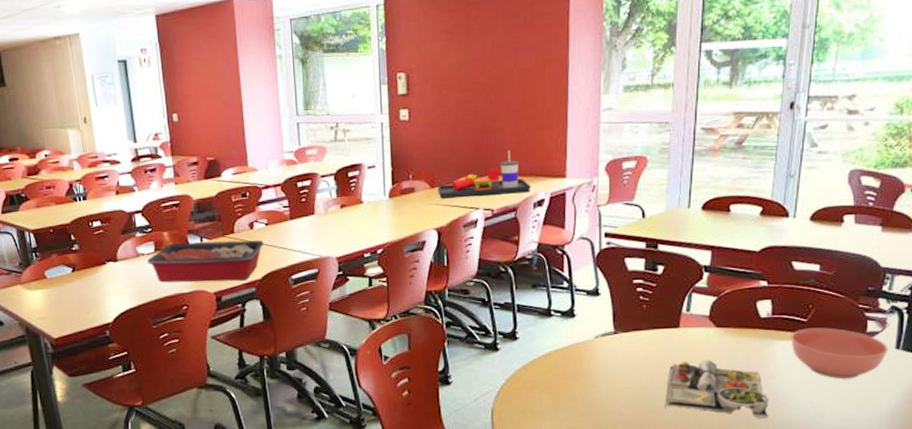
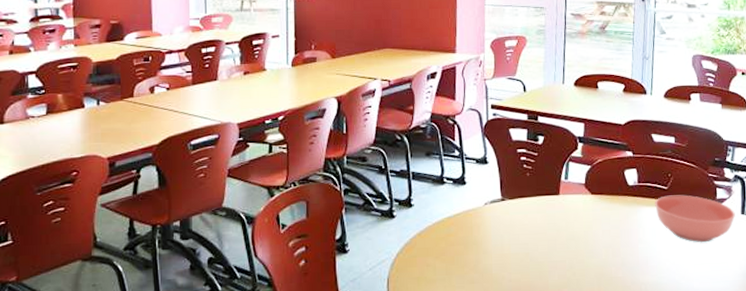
tray: present [147,240,264,282] -> none [37,104,163,147]
food tray: present [437,150,531,199] -> none [338,26,425,69]
food tray: present [665,359,769,420] -> none [549,225,641,283]

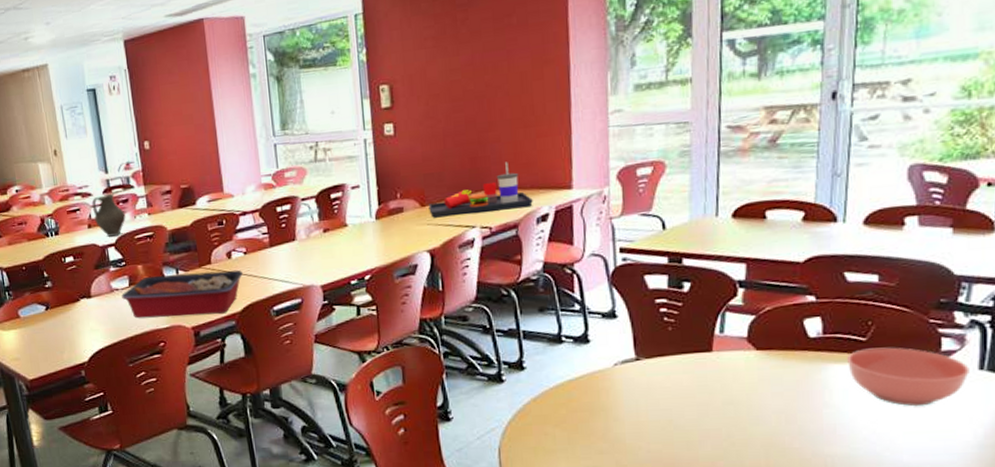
jug: none [16,23,51,64] -> present [92,194,126,237]
tray: none [37,104,163,147] -> present [122,269,243,318]
food tray: none [338,26,425,69] -> present [428,162,533,218]

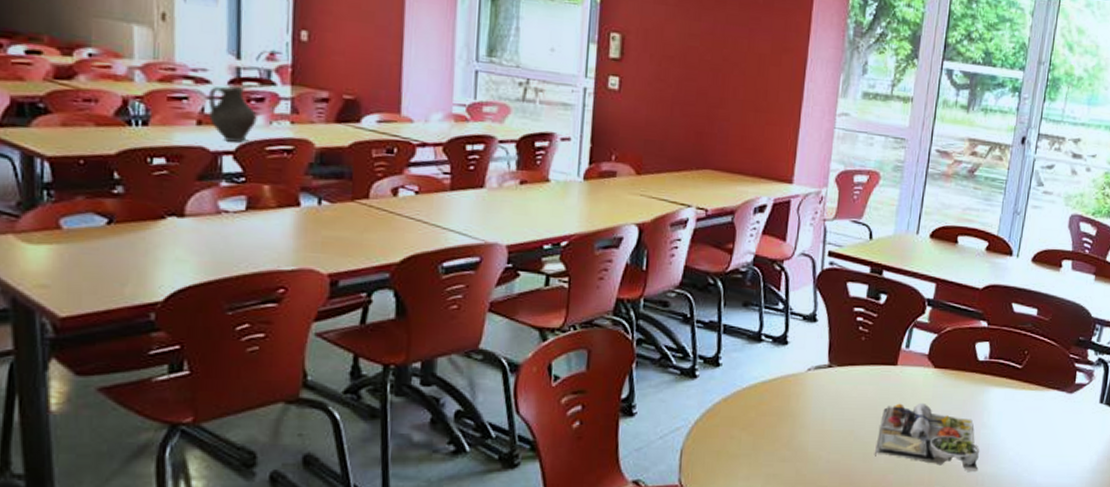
tray: present [122,269,243,318] -> none [232,201,409,262]
food tray: present [428,162,533,218] -> none [644,143,753,195]
food tray: none [699,386,826,455] -> present [875,402,979,473]
bowl: present [847,347,969,407] -> none [1005,375,1093,432]

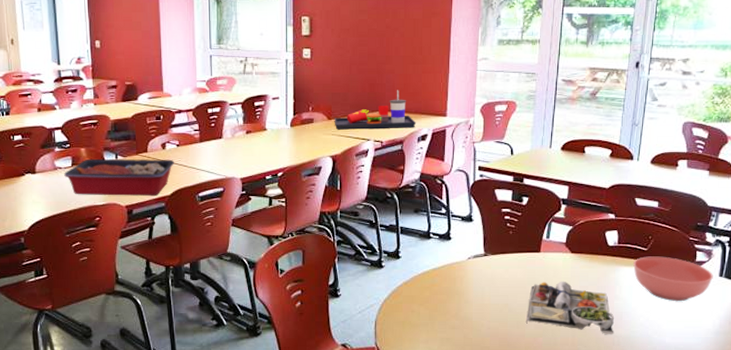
jug: present [208,86,257,142] -> none [43,84,74,121]
tray: none [232,201,409,262] -> present [64,158,174,196]
food tray: none [644,143,753,195] -> present [334,90,416,130]
bowl: none [1005,375,1093,432] -> present [633,256,713,302]

